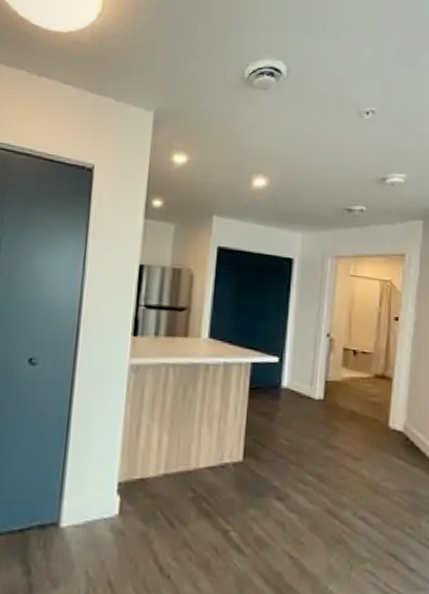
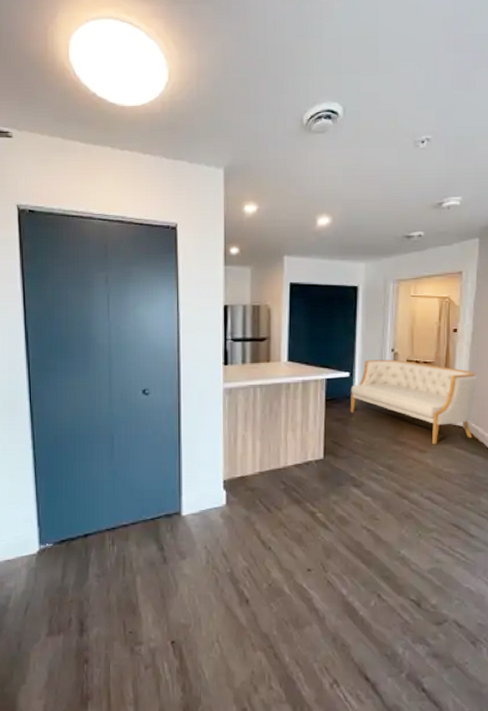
sofa: none [277,344,419,453] -> present [350,359,477,445]

